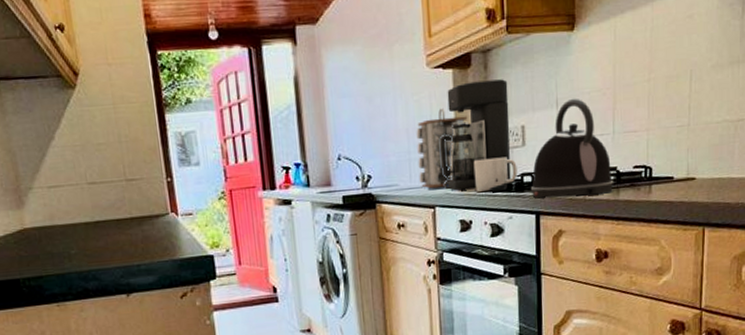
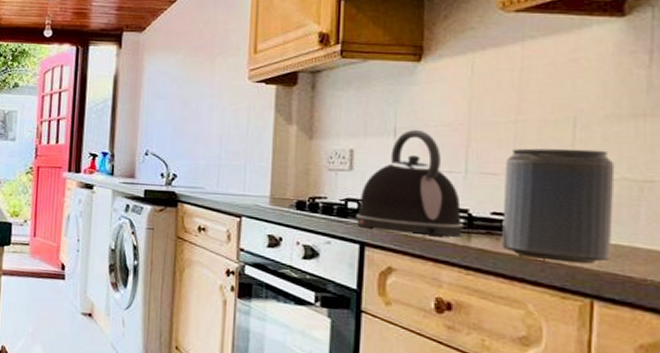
spice rack: present [416,107,468,190] -> none [227,120,288,200]
coffee maker: present [439,79,511,191] -> none [253,99,337,208]
mug: present [473,157,517,194] -> none [289,176,341,214]
soda can: none [641,97,719,201] -> present [502,148,615,265]

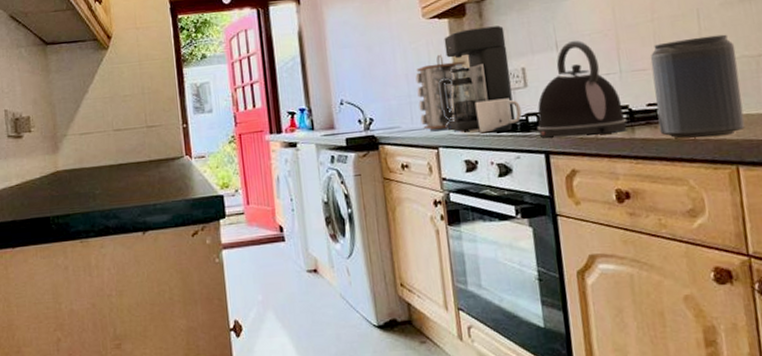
spice rack: none [227,120,288,200] -> present [415,54,467,131]
coffee maker: none [253,99,337,208] -> present [439,25,516,132]
mug: none [289,176,341,214] -> present [475,98,522,134]

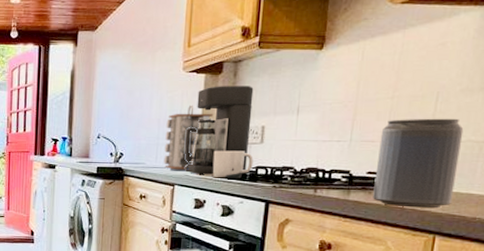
kettle: present [536,40,627,138] -> none [263,107,346,193]

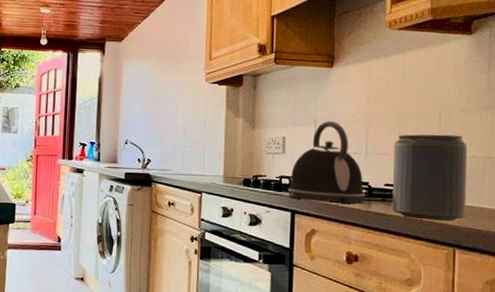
spice rack: present [164,105,214,171] -> none [190,114,237,179]
coffee maker: present [184,86,254,175] -> none [210,97,273,184]
mug: present [212,150,253,180] -> none [238,159,277,189]
kettle: none [263,107,346,193] -> present [287,120,366,204]

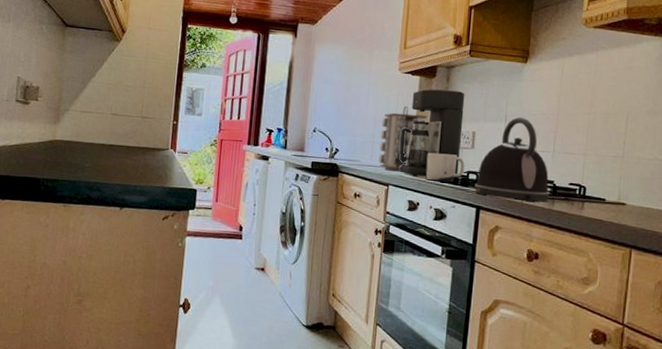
spice rack: none [190,114,237,179] -> present [378,105,428,172]
coffee maker: none [210,97,273,184] -> present [399,89,465,178]
mug: none [238,159,277,189] -> present [425,152,465,183]
soda can: present [392,134,468,222] -> none [575,134,651,223]

